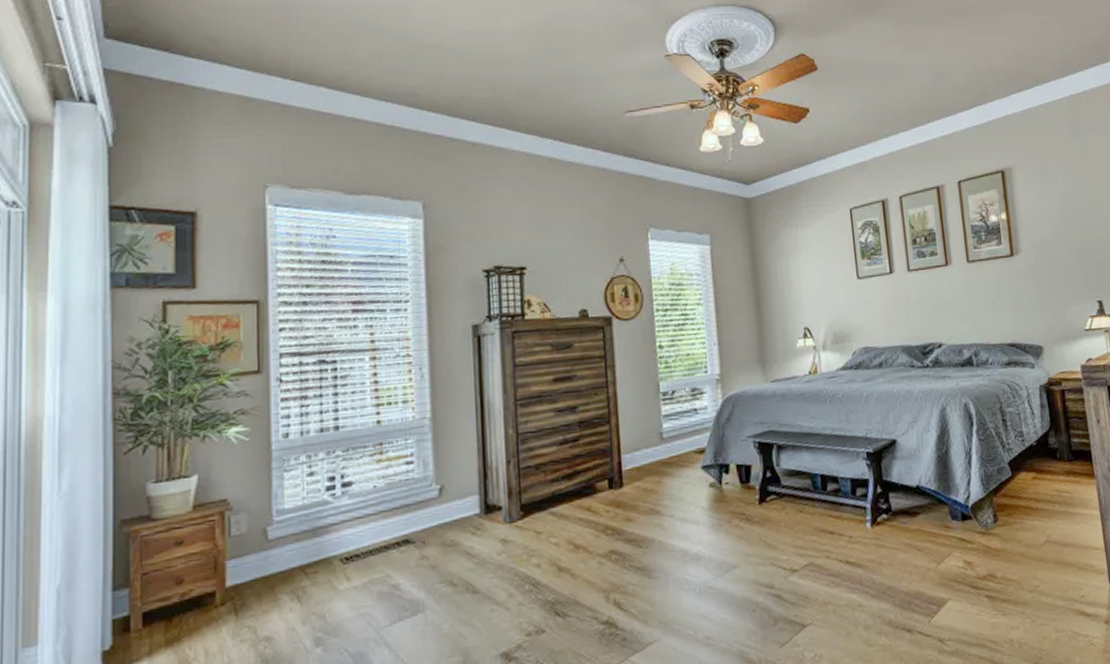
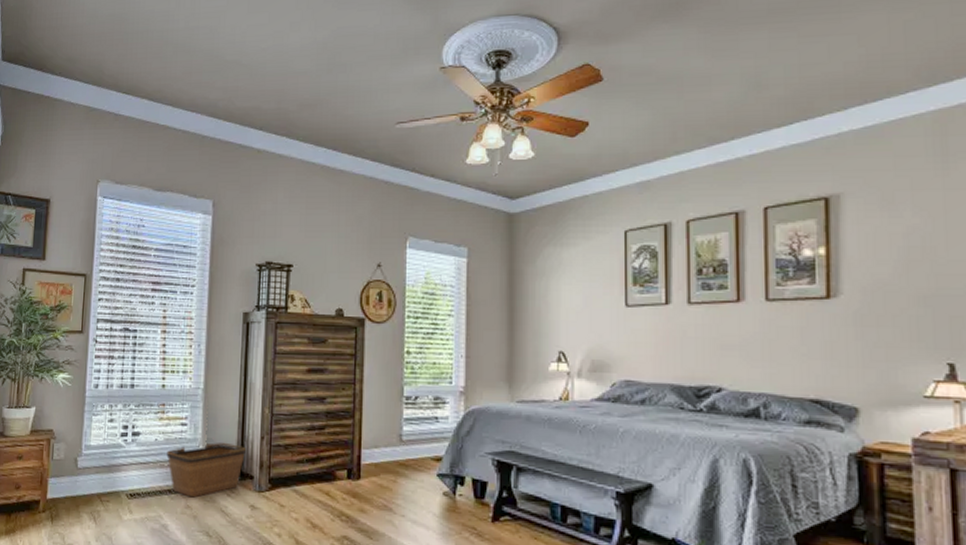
bicycle basket: none [390,474,491,546] -> present [166,443,247,498]

